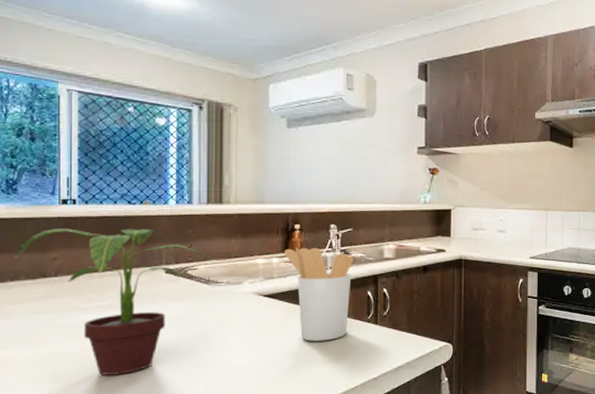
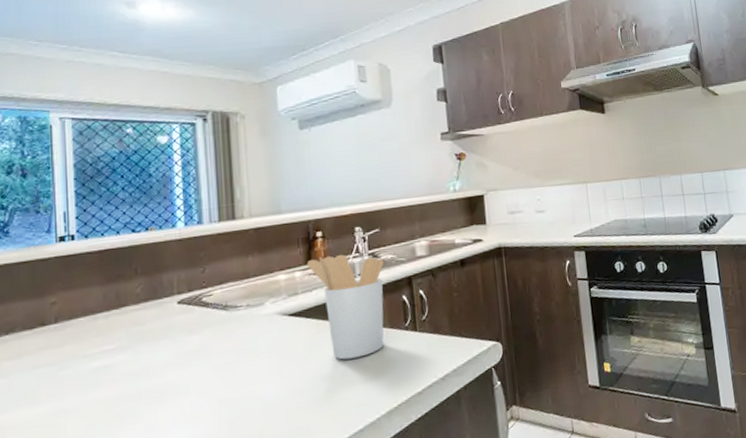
potted plant: present [15,228,210,375] -> none [10,257,226,429]

